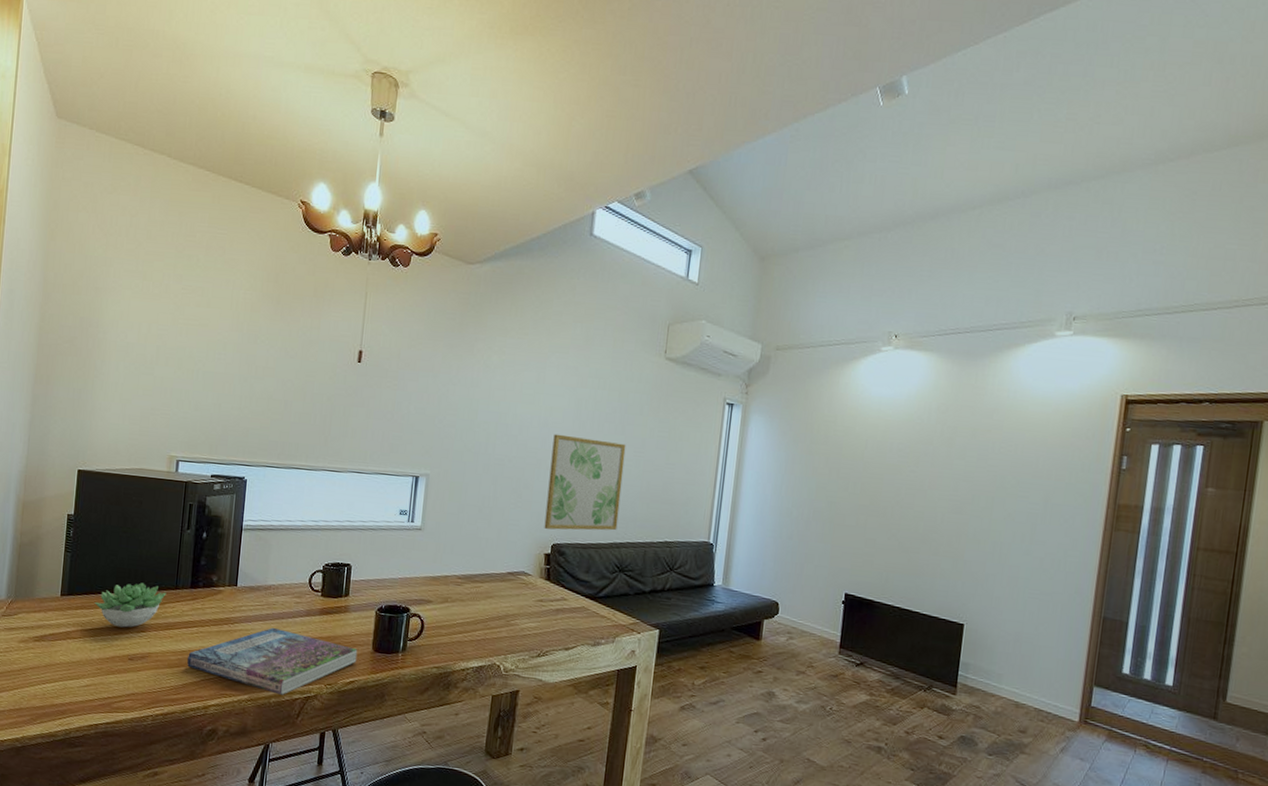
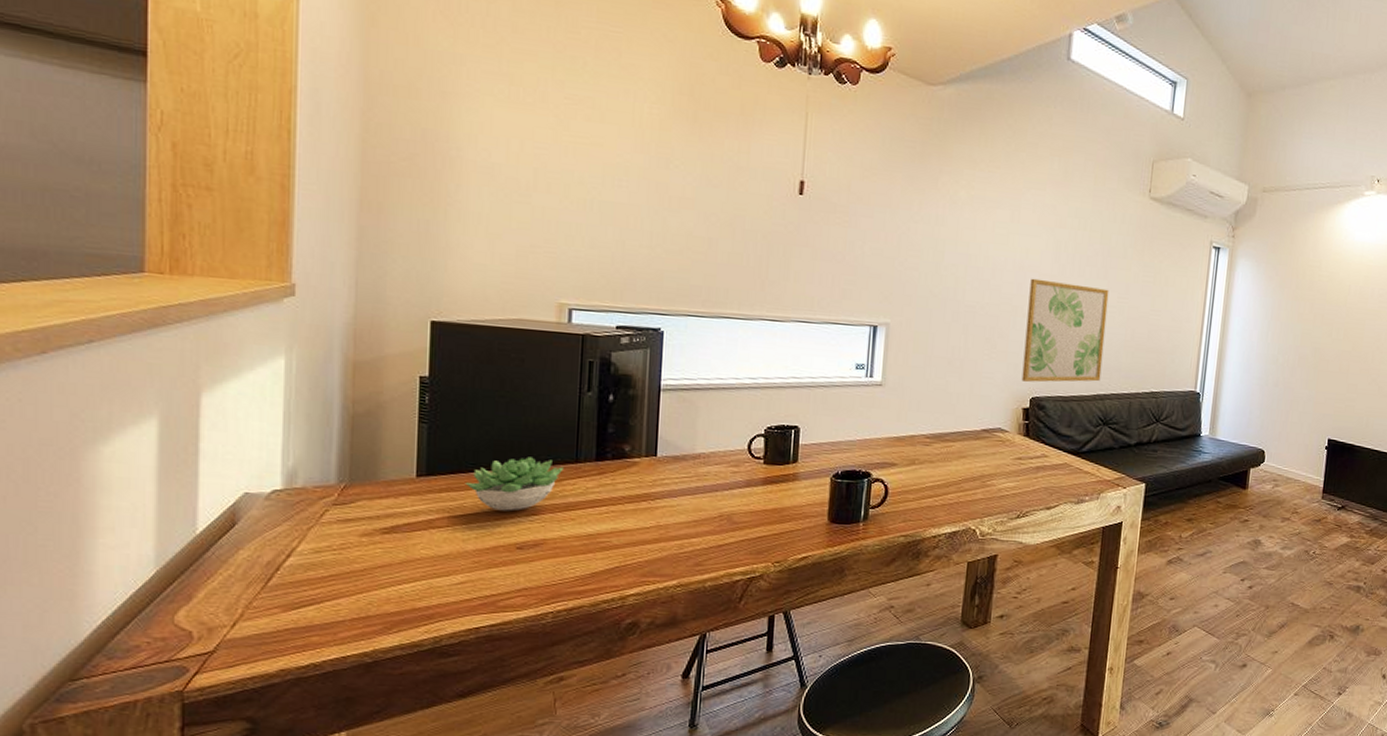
book: present [187,627,358,695] -> none [596,501,811,578]

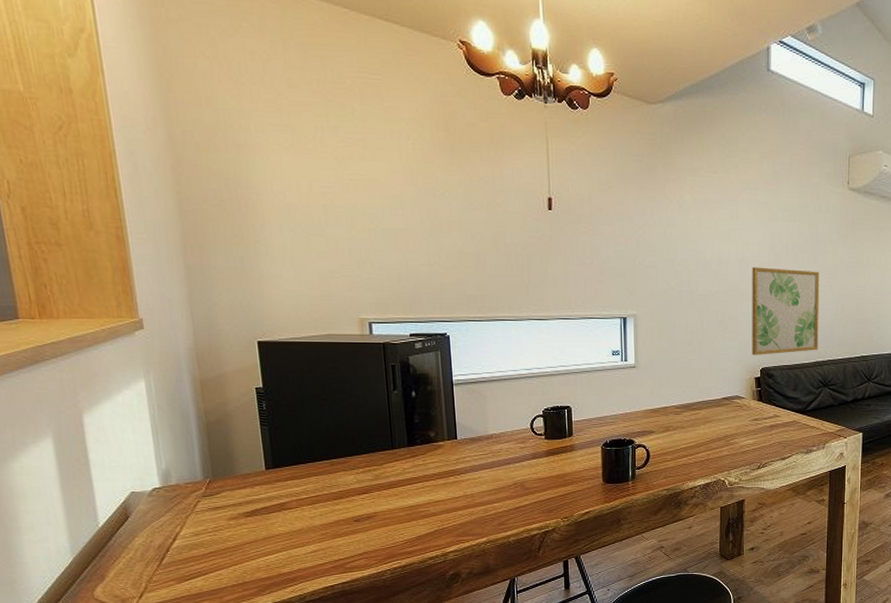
succulent plant: present [464,457,564,511] -> none [305,447,383,492]

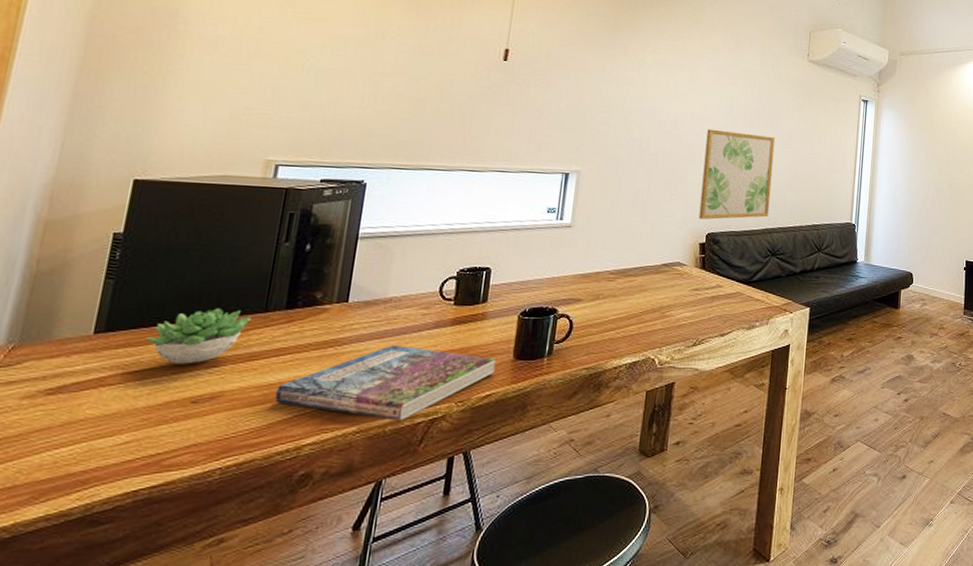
succulent plant: none [305,447,383,492] -> present [144,308,252,364]
book: none [417,473,589,533] -> present [275,344,496,421]

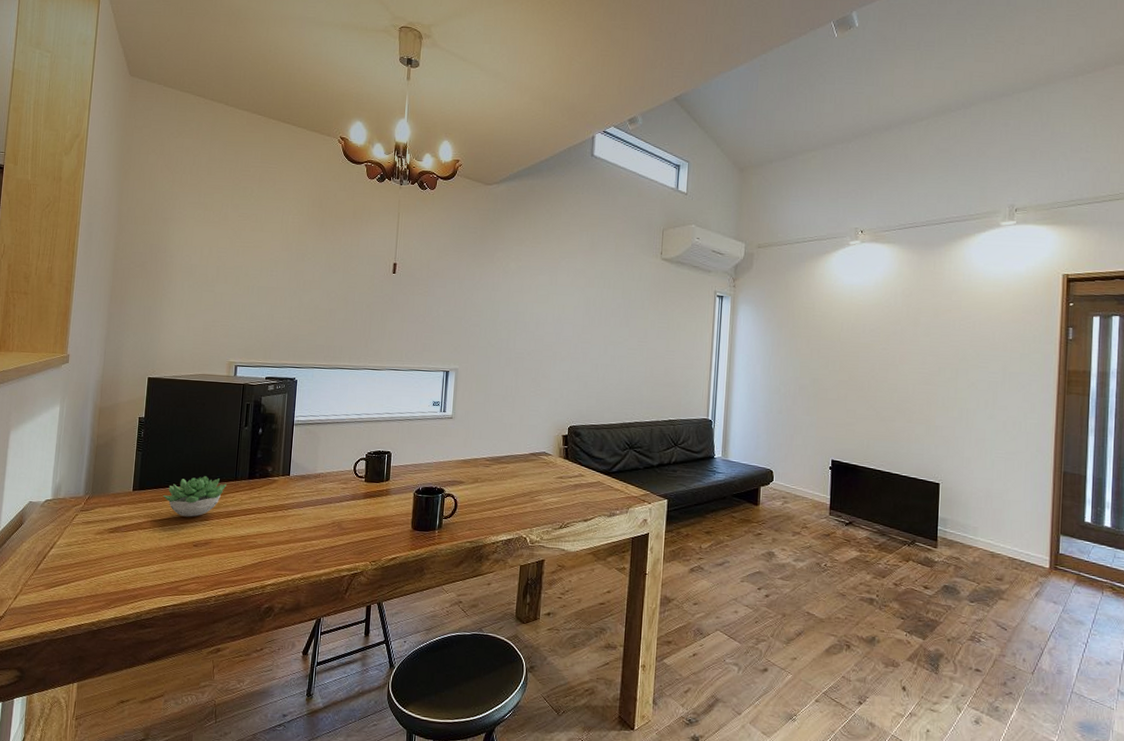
book: present [275,344,496,421] -> none [246,511,399,573]
wall art: present [698,129,775,220] -> none [561,328,631,414]

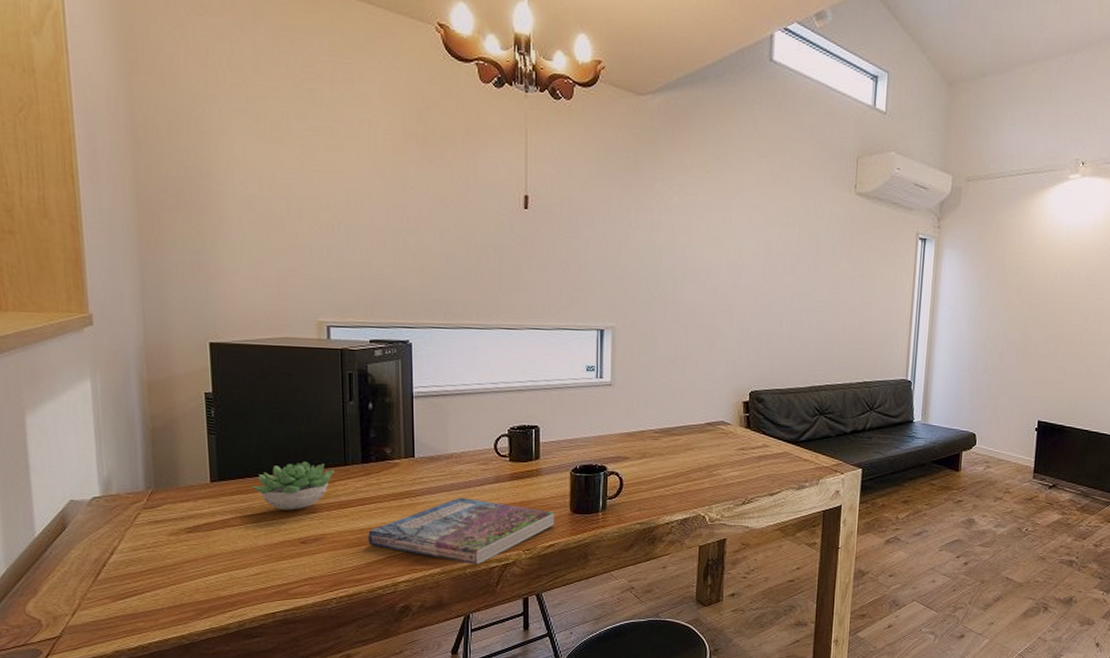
book: none [246,511,399,573] -> present [368,497,555,565]

